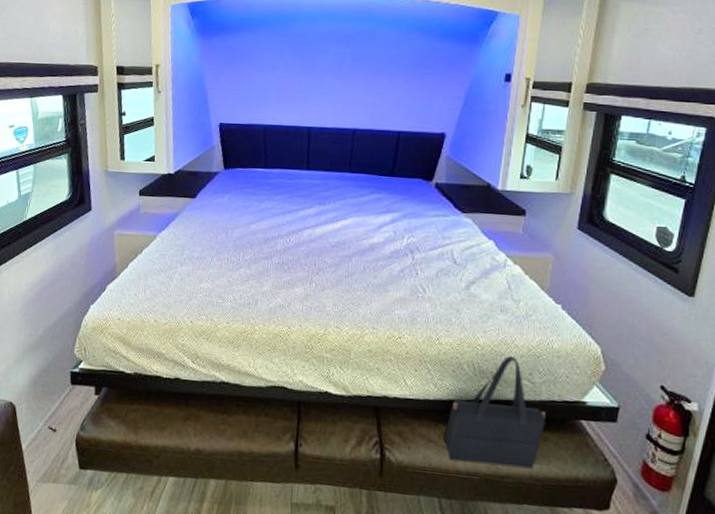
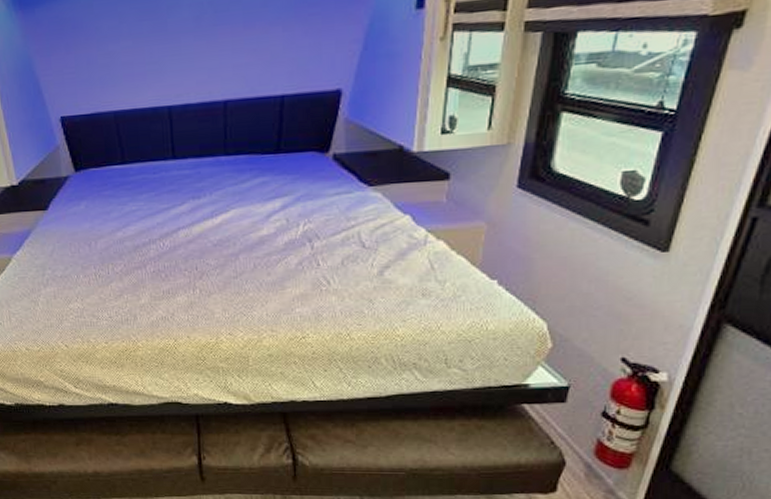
tote bag: present [443,356,545,470] -> none [362,344,480,460]

